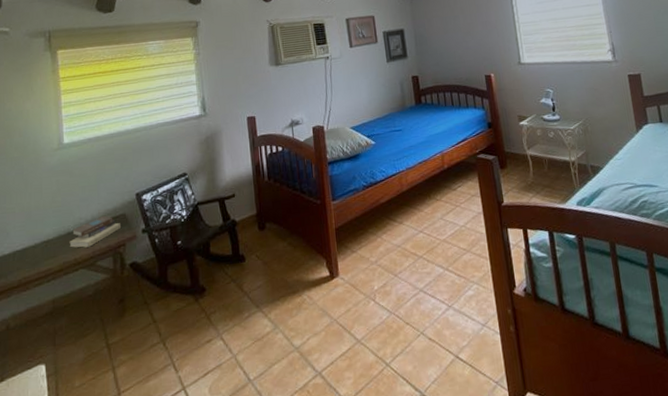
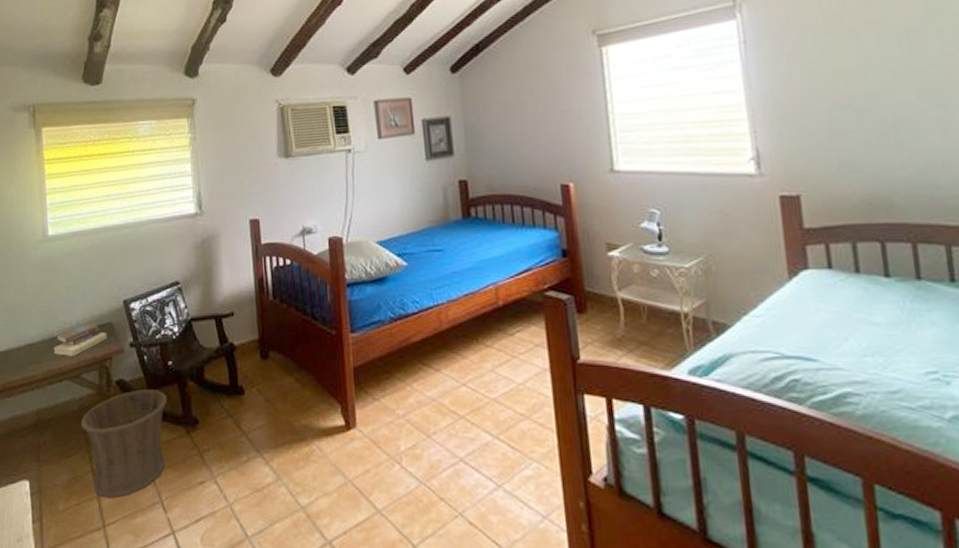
basket: none [96,267,177,368] -> present [80,390,168,499]

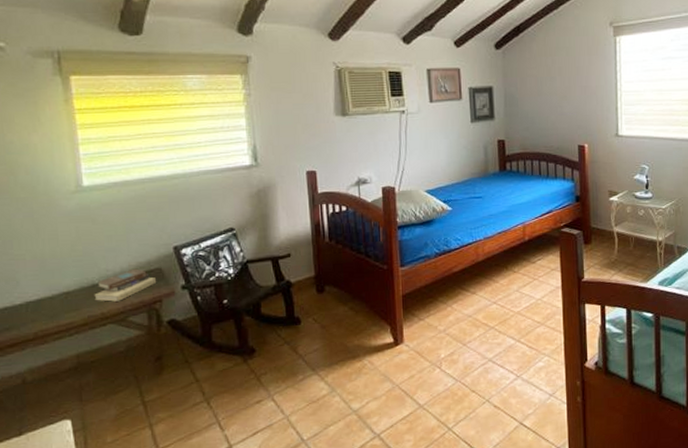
basket: present [80,390,168,499] -> none [128,326,223,426]

